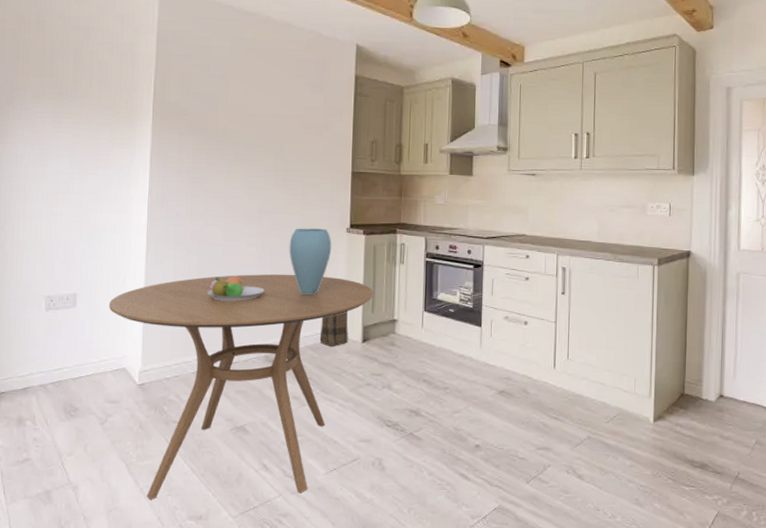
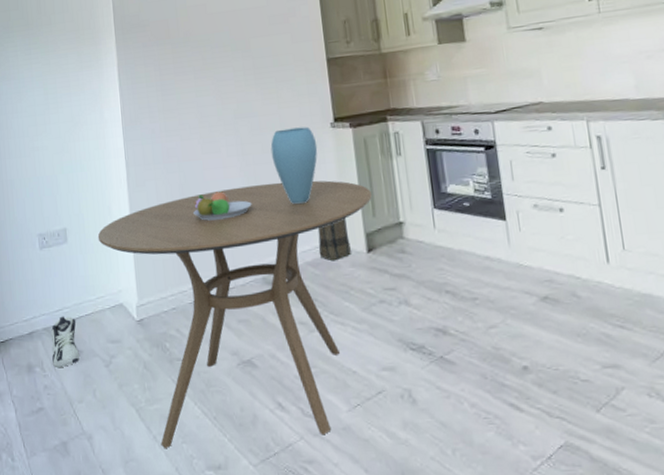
sneaker: none [45,375,74,422] -> present [50,316,80,367]

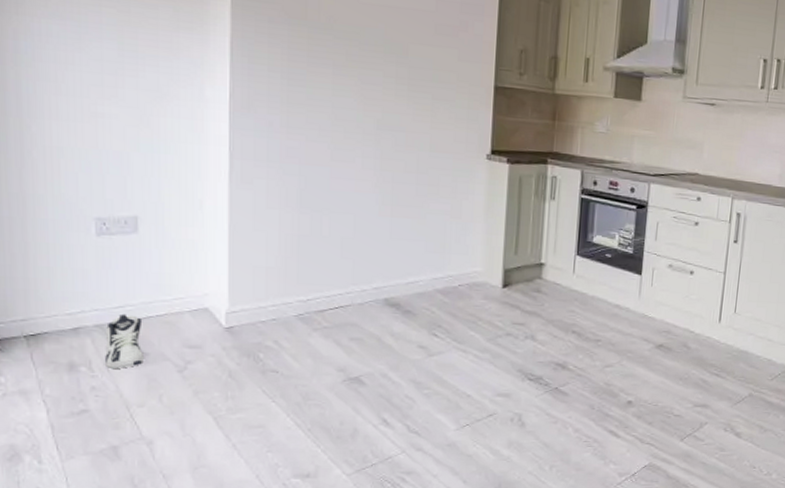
dining table: present [97,180,372,449] -> none [181,203,517,457]
fruit bowl: present [193,191,252,221] -> none [312,204,384,235]
vase: present [270,126,318,205] -> none [414,150,468,232]
basket: present [317,217,351,261] -> none [451,251,486,292]

